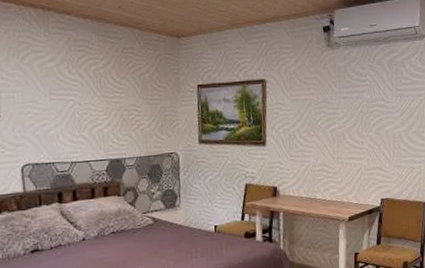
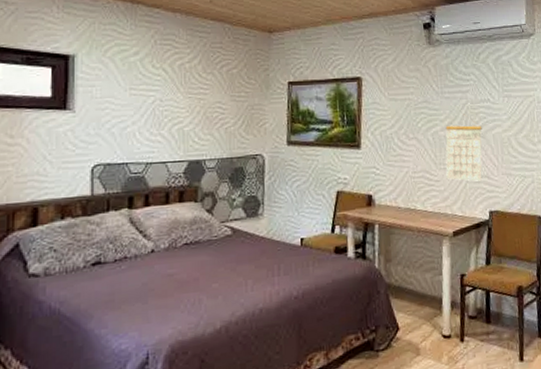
calendar: none [343,112,376,173] -> present [445,114,482,182]

